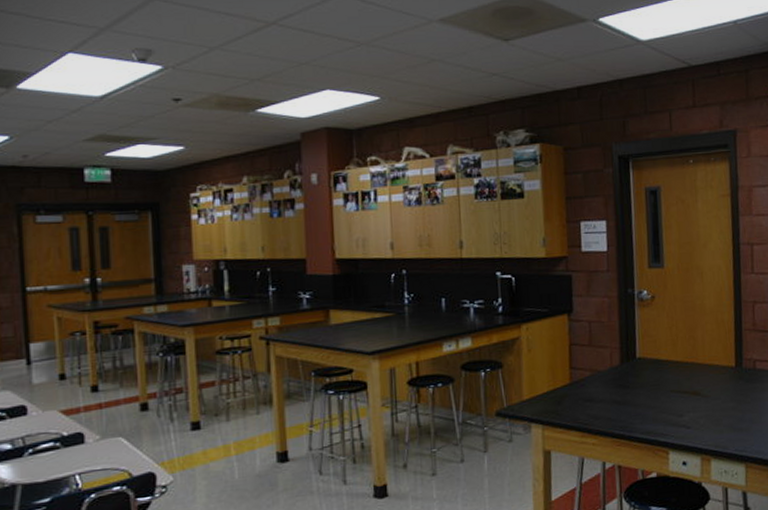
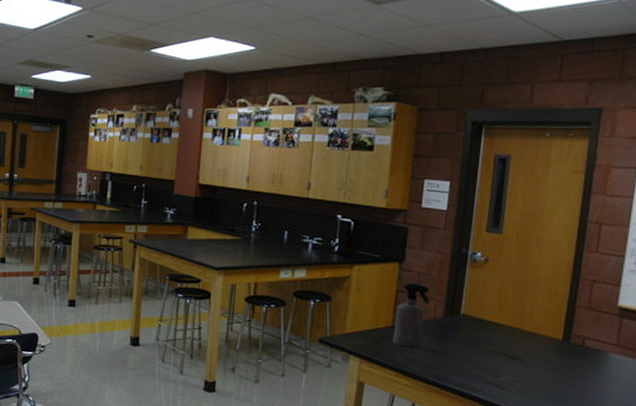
spray bottle: none [572,332,605,404] -> present [393,282,430,348]

